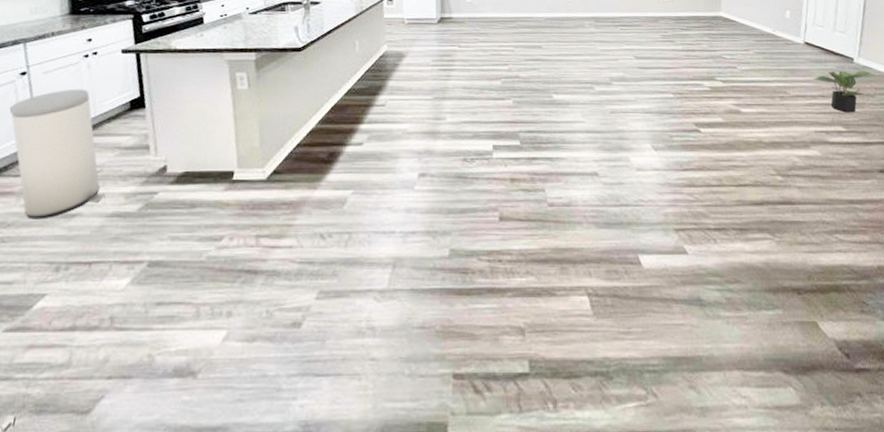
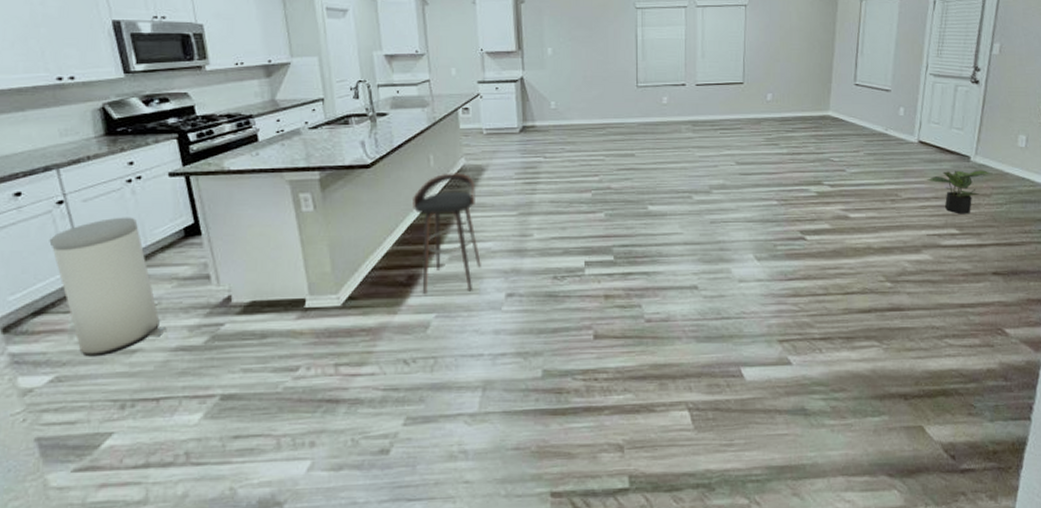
bar stool: none [337,58,397,171] -> present [412,173,481,294]

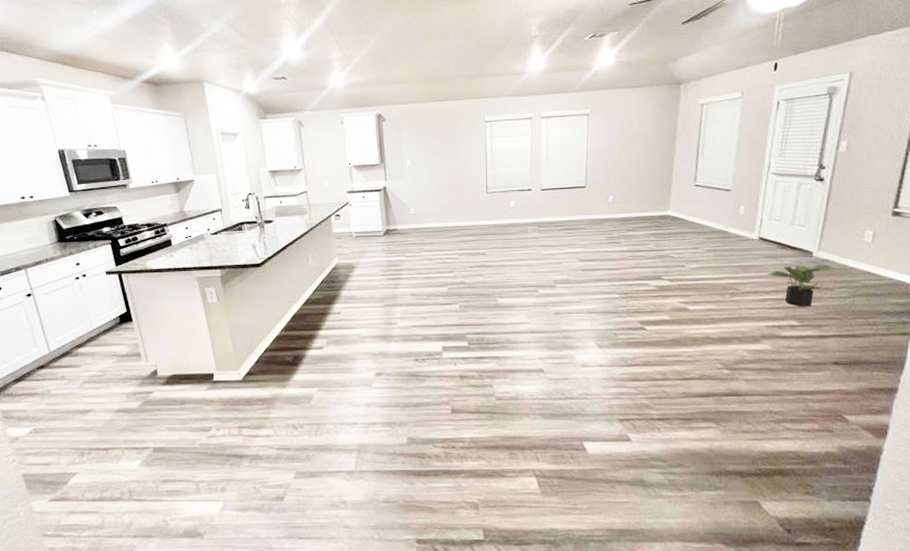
pedal bin: present [49,217,167,357] -> none [23,306,111,415]
bar stool: present [412,173,481,294] -> none [296,270,354,371]

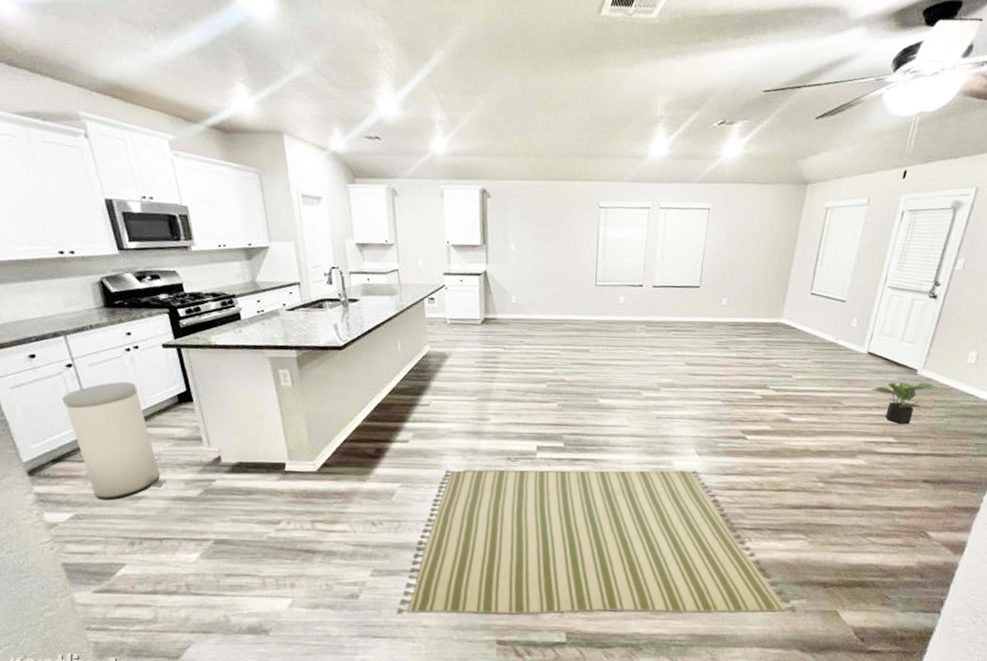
pedal bin: none [23,306,111,415] -> present [62,381,167,501]
rug: none [319,363,716,515] -> present [396,469,798,614]

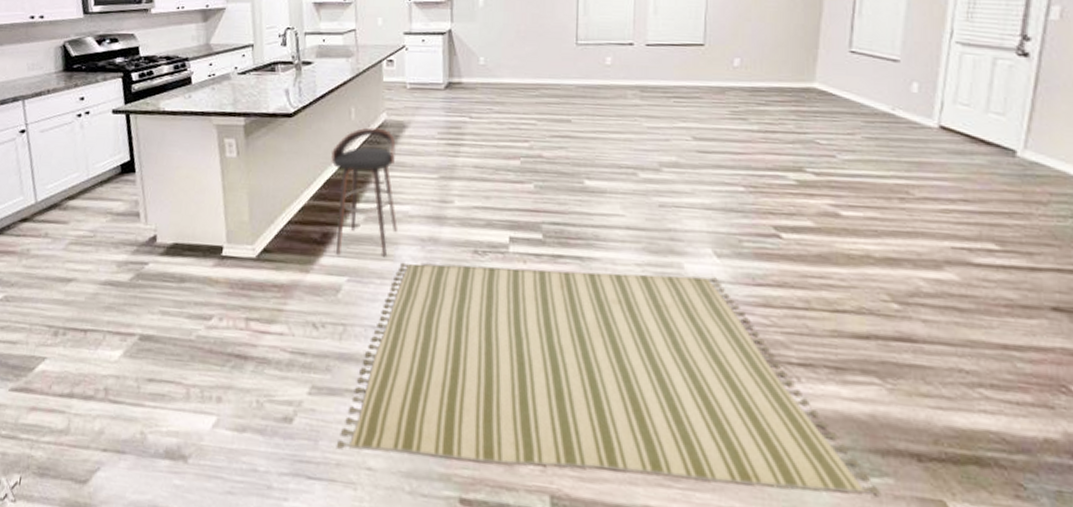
pedal bin: present [62,381,167,501] -> none [11,149,99,282]
bar stool: none [381,358,442,466] -> present [331,127,397,257]
potted plant: present [871,382,938,425] -> none [951,166,1051,226]

